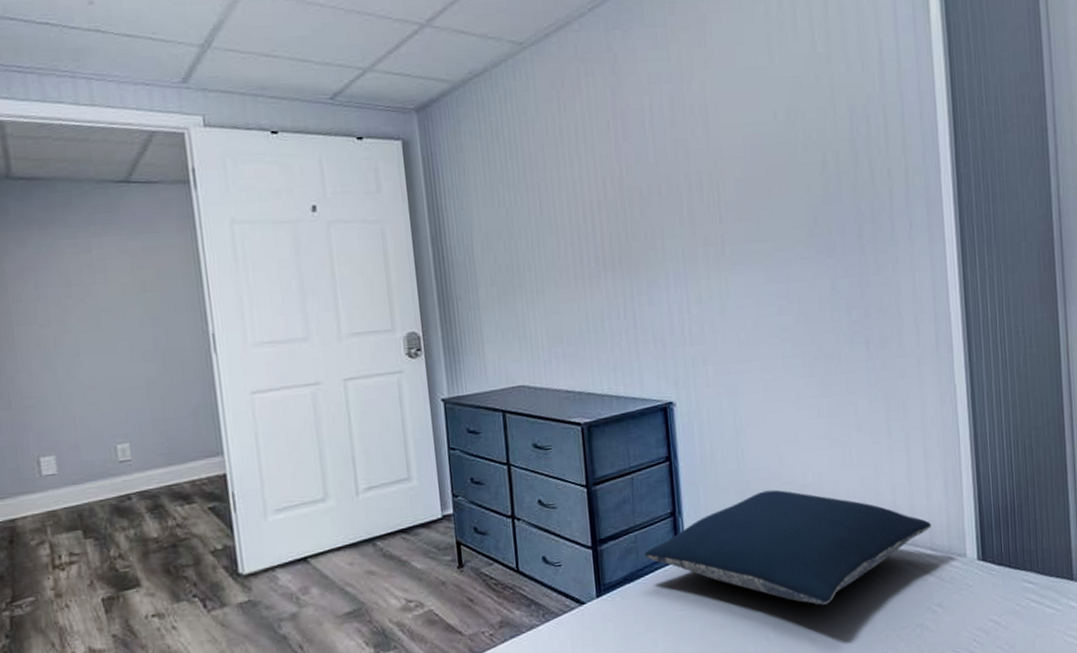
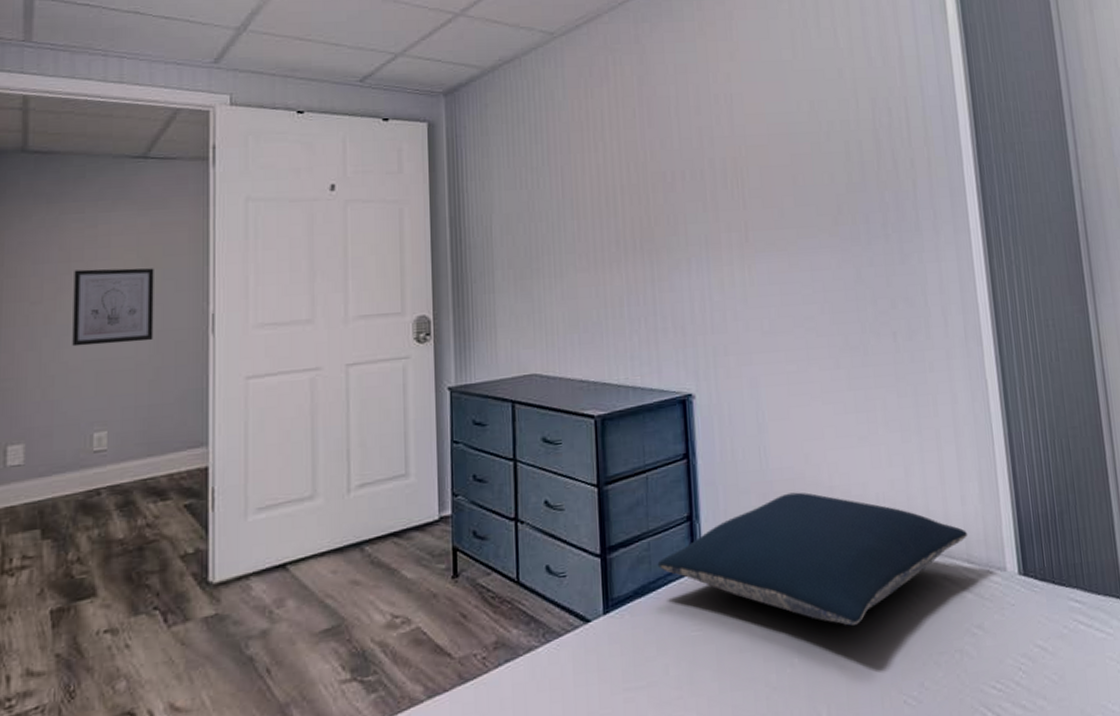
wall art: none [75,291,160,366] -> present [72,268,154,347]

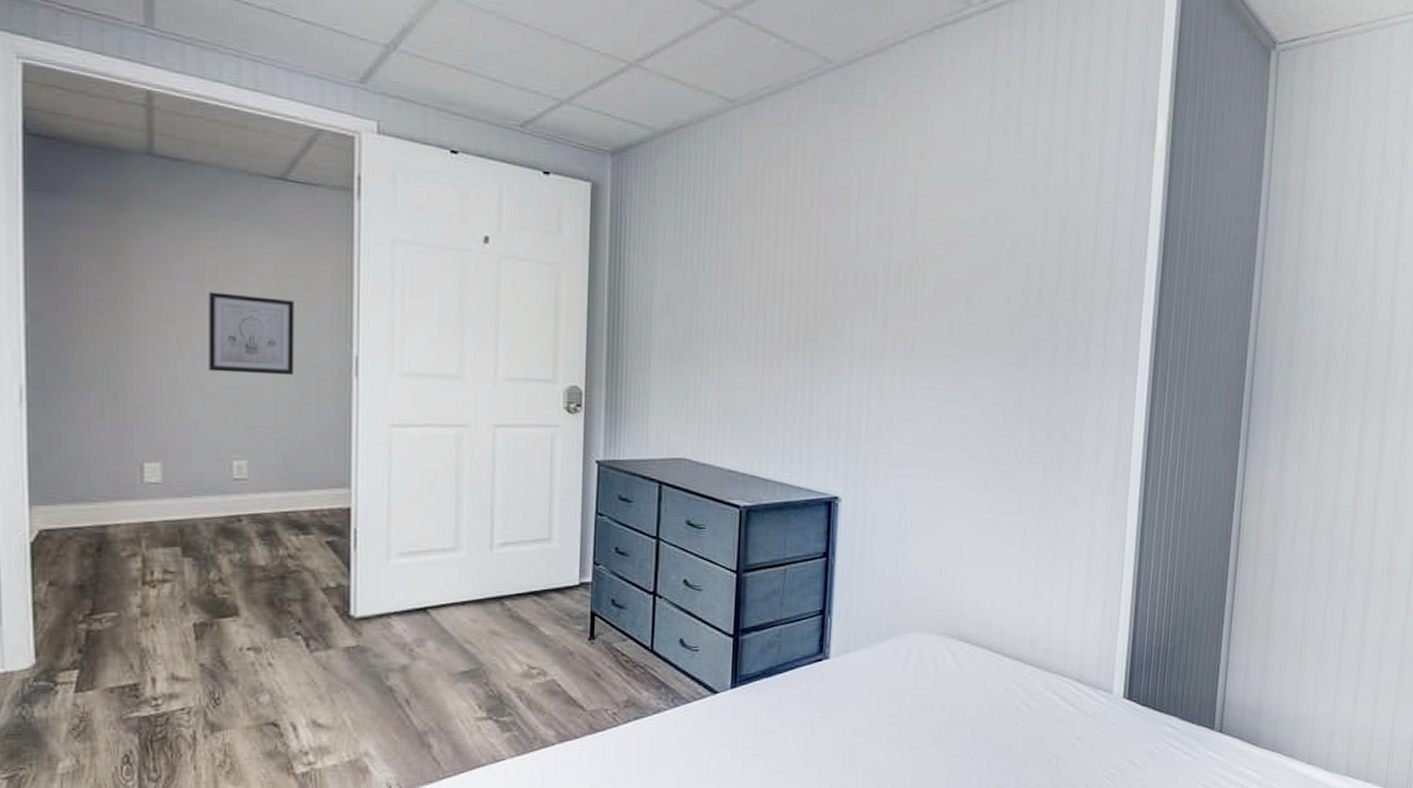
pillow: present [657,492,968,626] -> none [786,600,1083,724]

